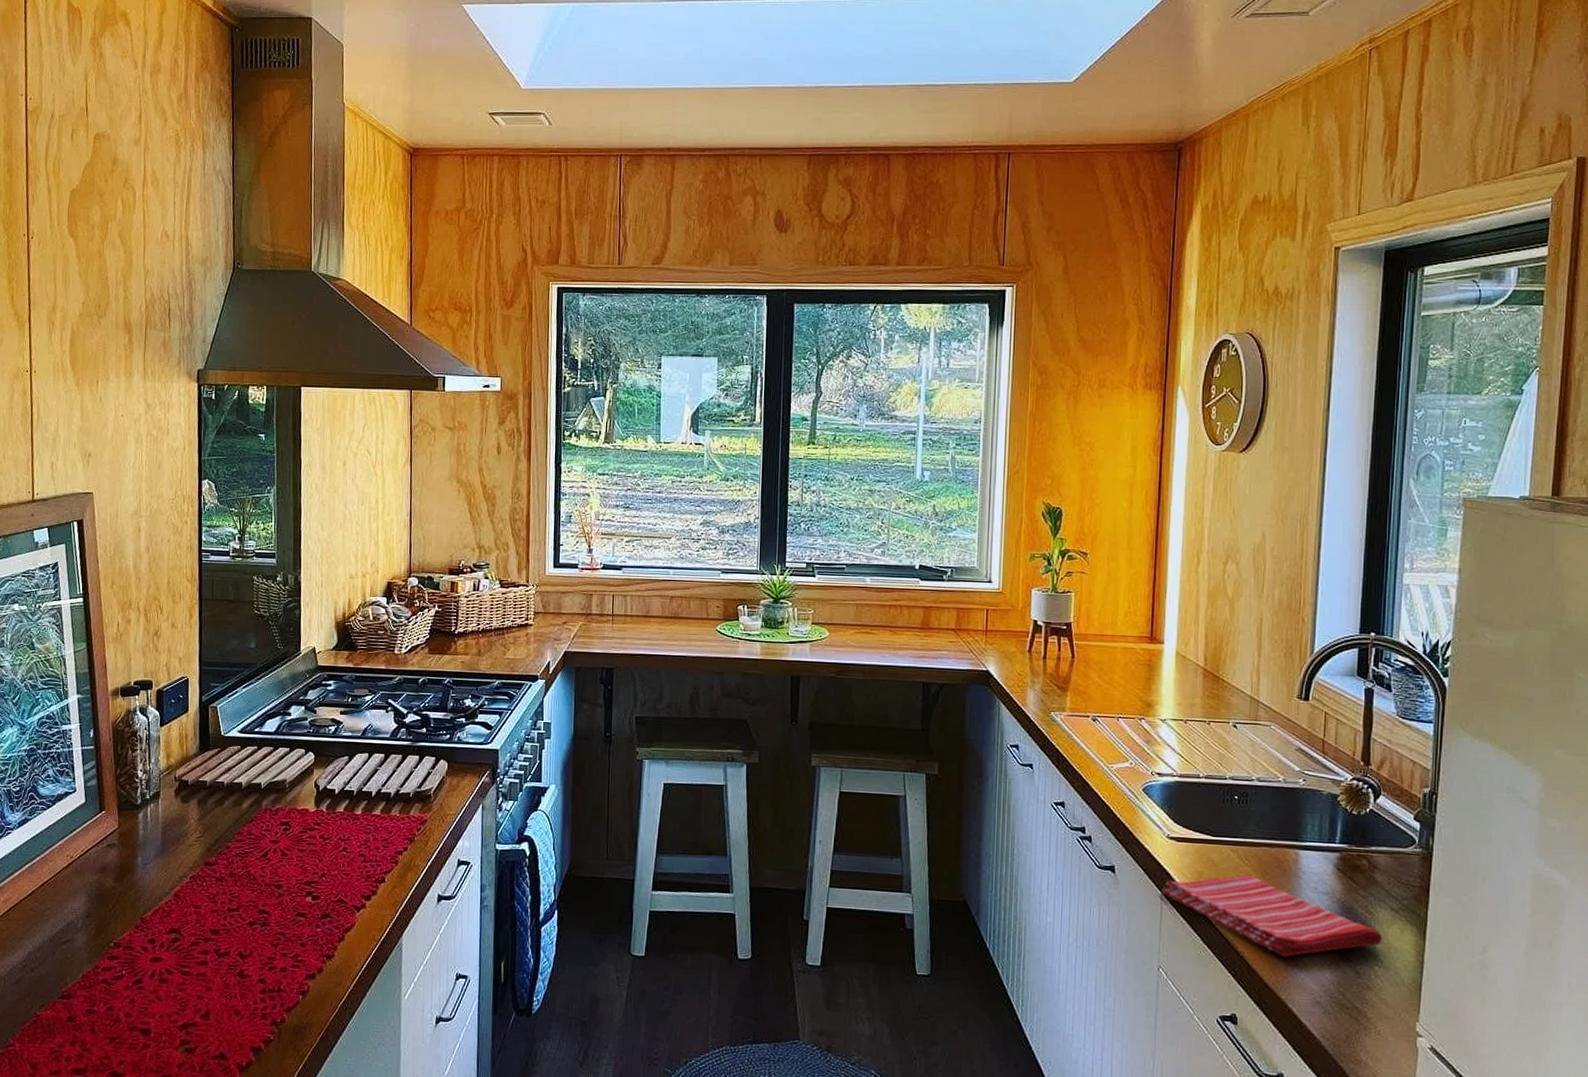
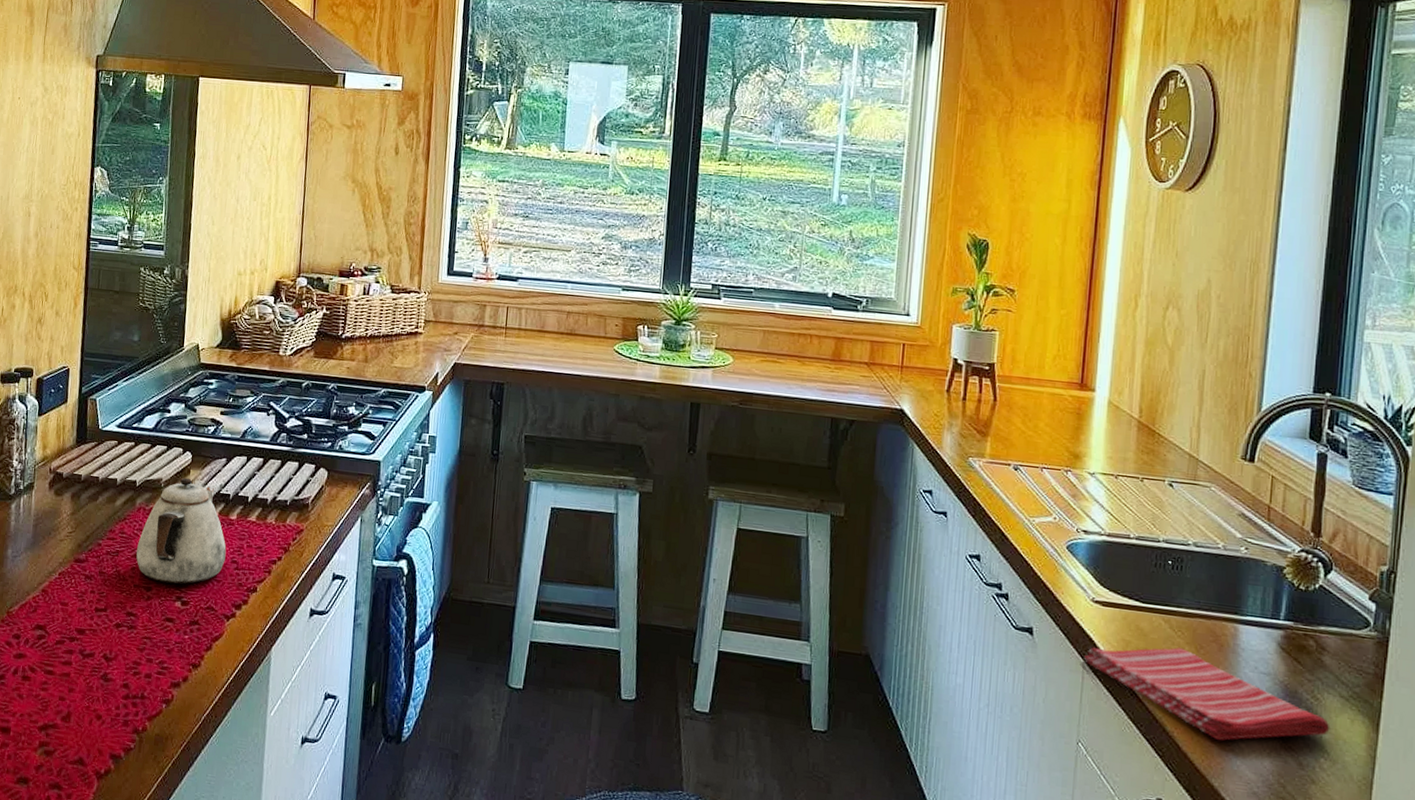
teapot: none [265,777,353,880] -> present [136,477,226,584]

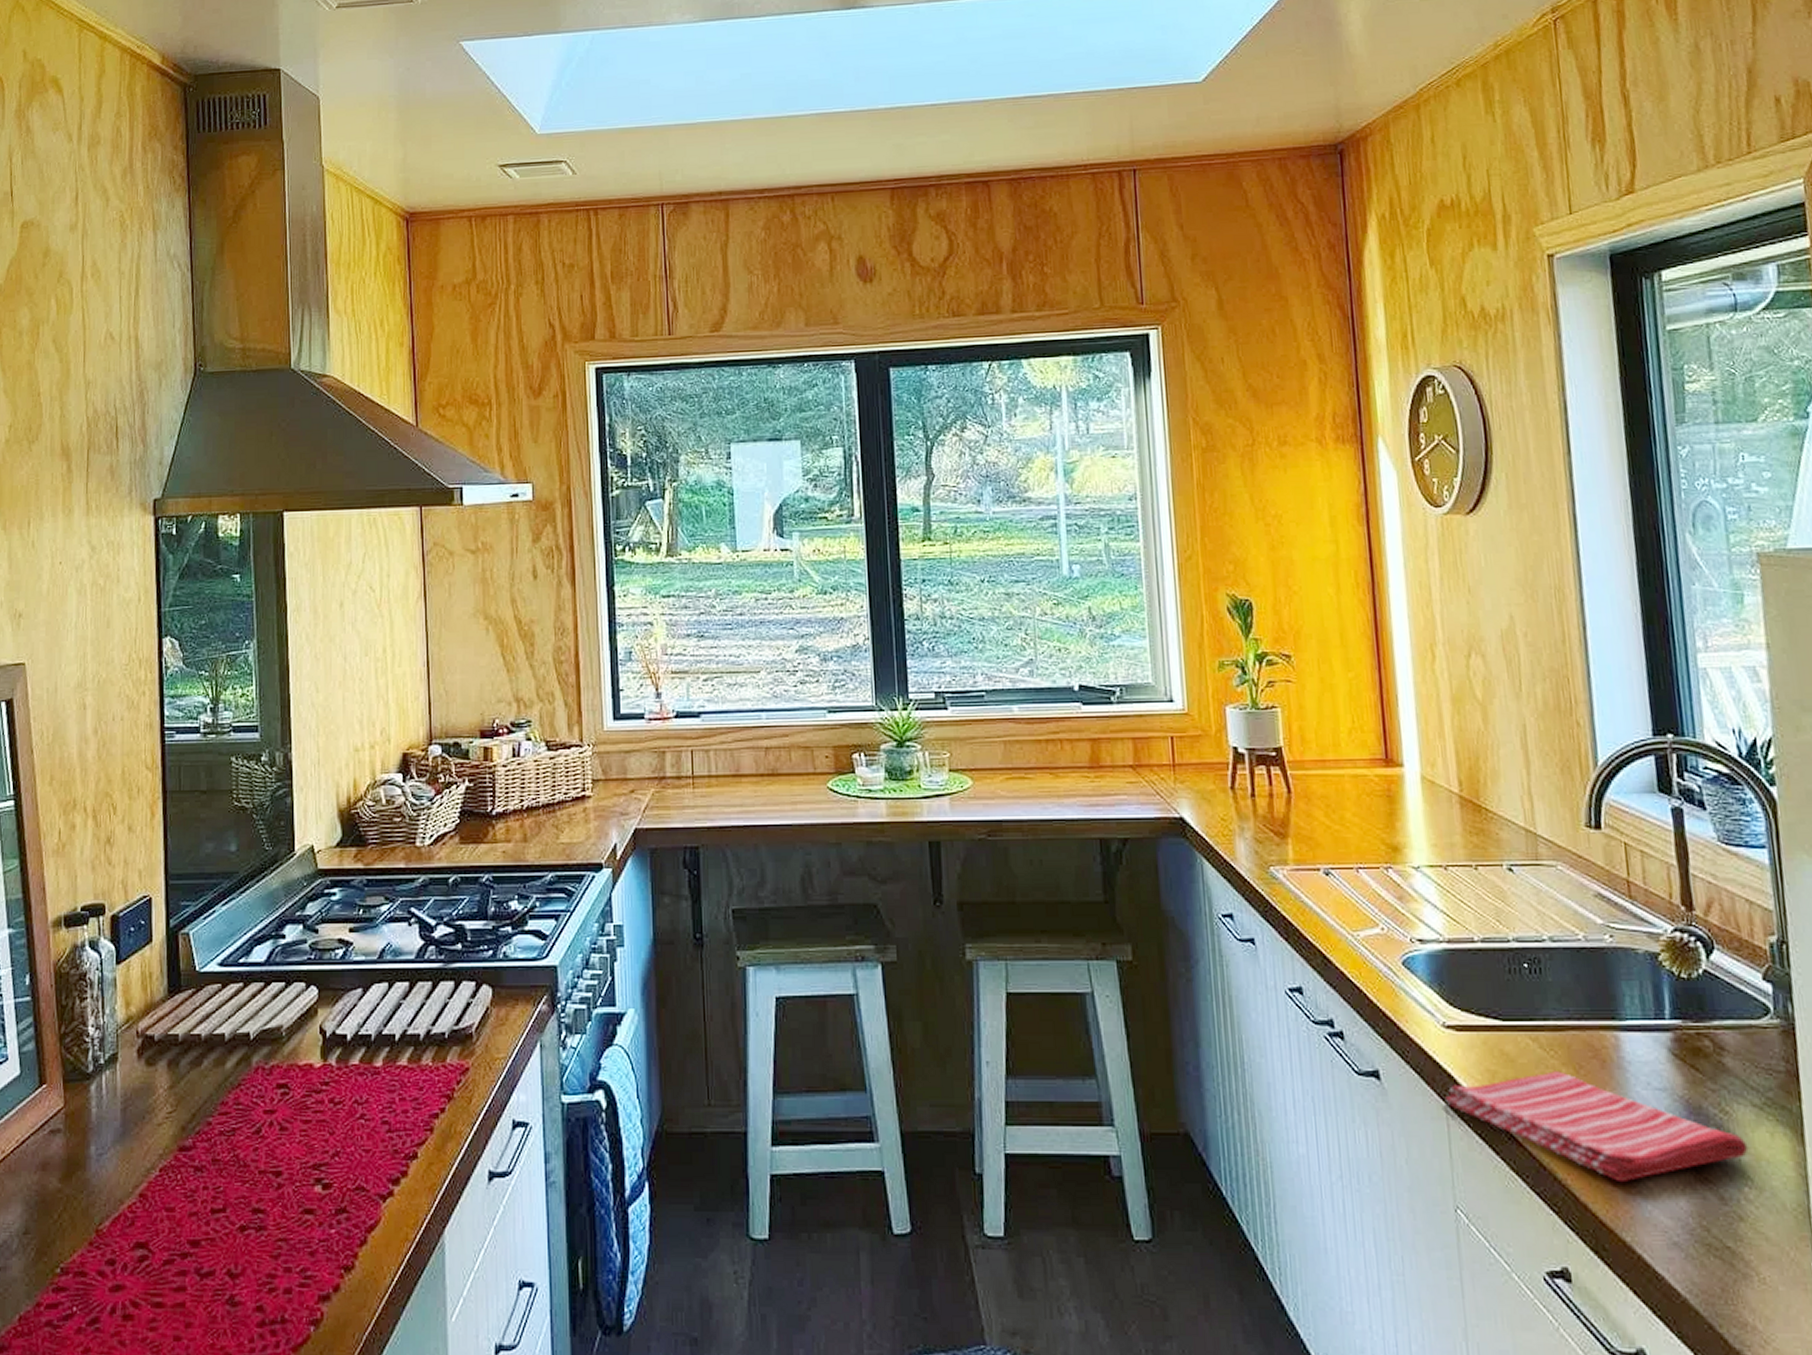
teapot: present [136,477,226,584] -> none [258,1020,373,1163]

